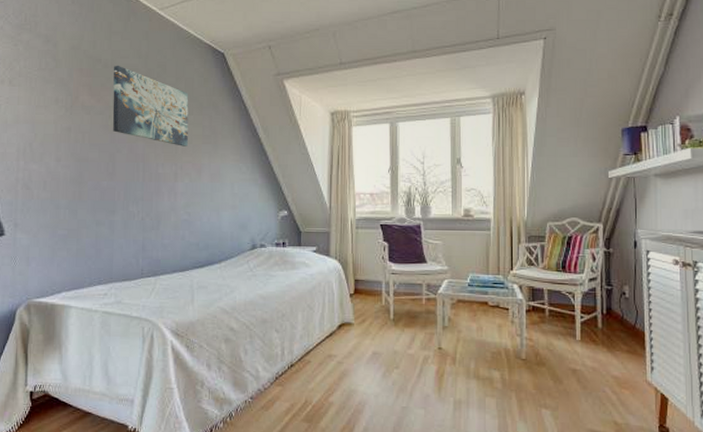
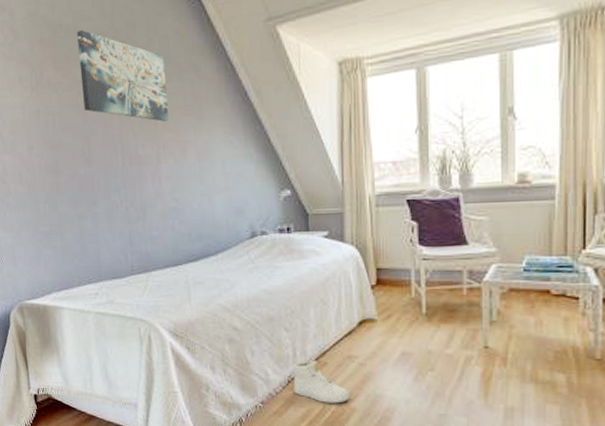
sneaker: none [280,358,328,398] -> present [293,360,350,404]

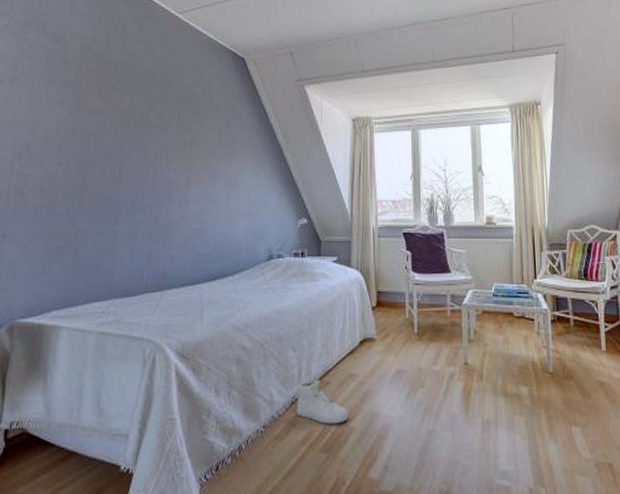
wall art: present [77,29,169,122] -> none [122,66,206,151]

